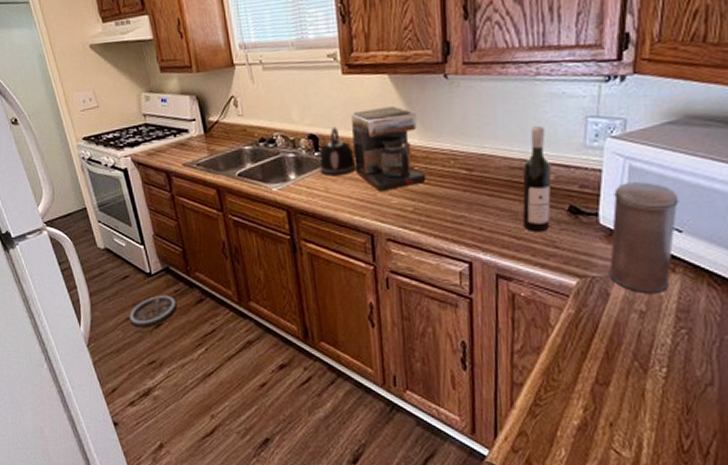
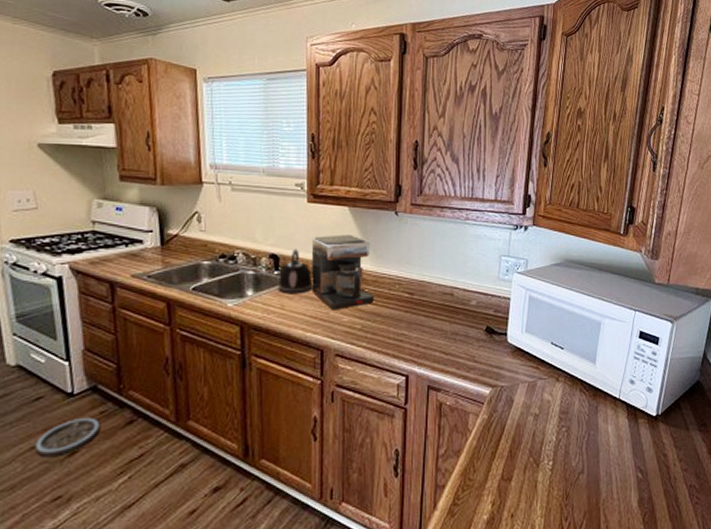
bottle: present [522,126,552,233] -> none [451,261,474,349]
canister: present [608,182,679,294] -> none [513,309,562,400]

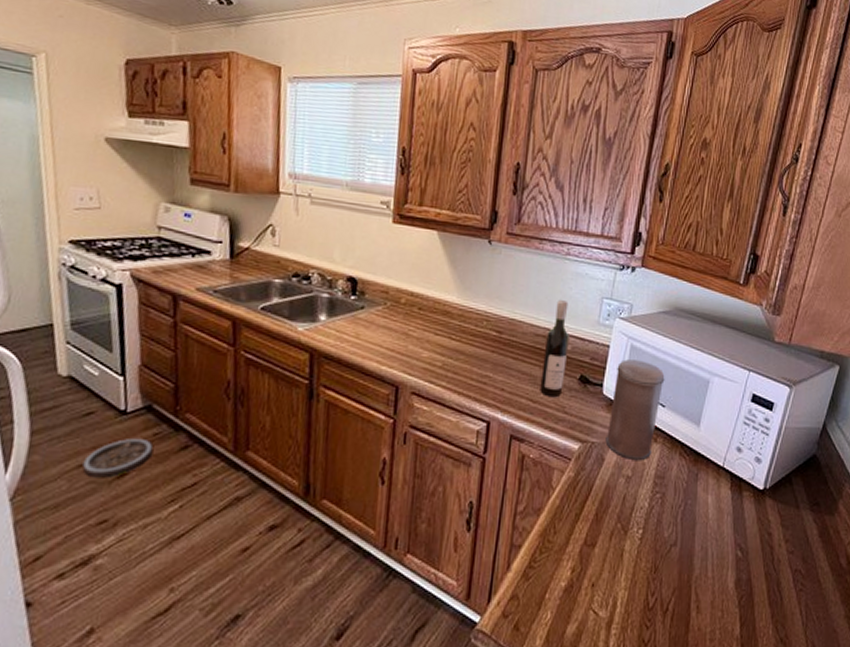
kettle: present [278,249,313,295] -> none [354,273,393,323]
coffee maker: present [311,234,375,310] -> none [390,261,459,344]
bottle: none [451,261,474,349] -> present [540,300,570,398]
canister: none [513,309,562,400] -> present [605,359,665,461]

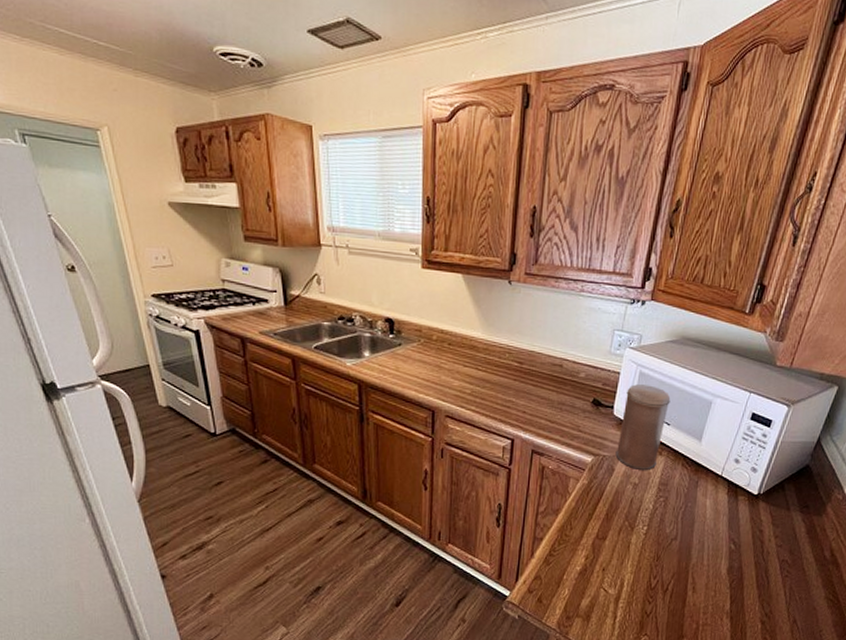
pet bowl: present [82,438,153,478] -> none [188,454,241,485]
bottle: present [540,300,570,398] -> none [557,333,584,419]

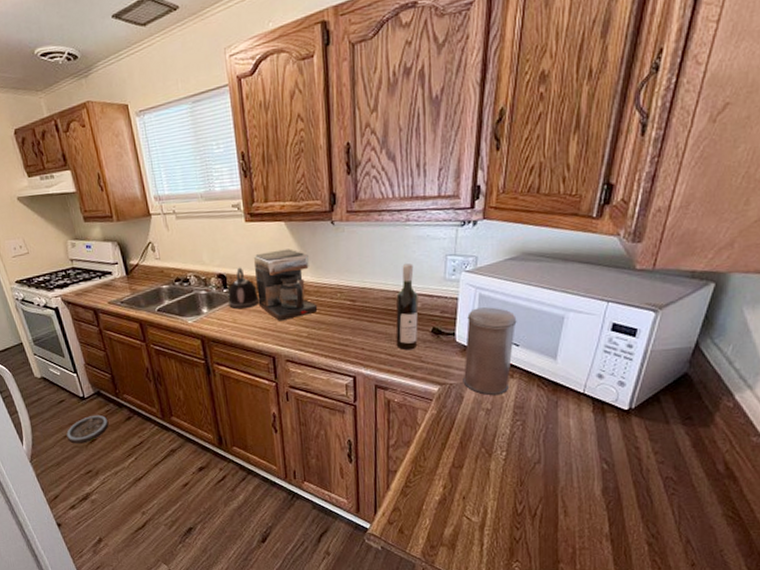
pet bowl: none [188,454,241,485] -> present [66,414,109,444]
kettle: none [393,314,426,358] -> present [228,267,260,310]
coffee maker: none [424,302,485,375] -> present [253,249,318,321]
bottle: none [557,333,584,419] -> present [395,264,419,350]

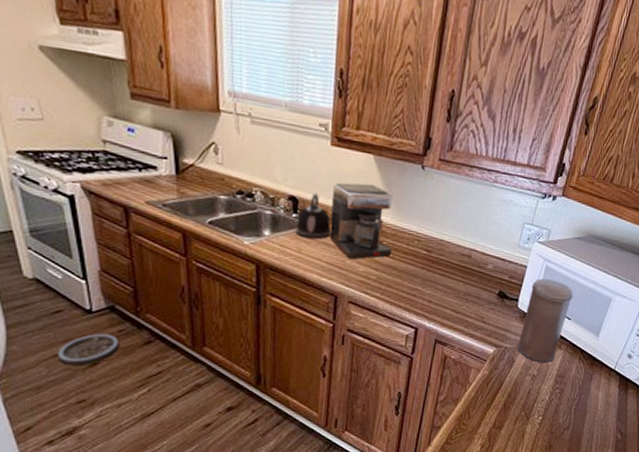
bottle: present [395,264,419,350] -> none [463,224,493,310]

